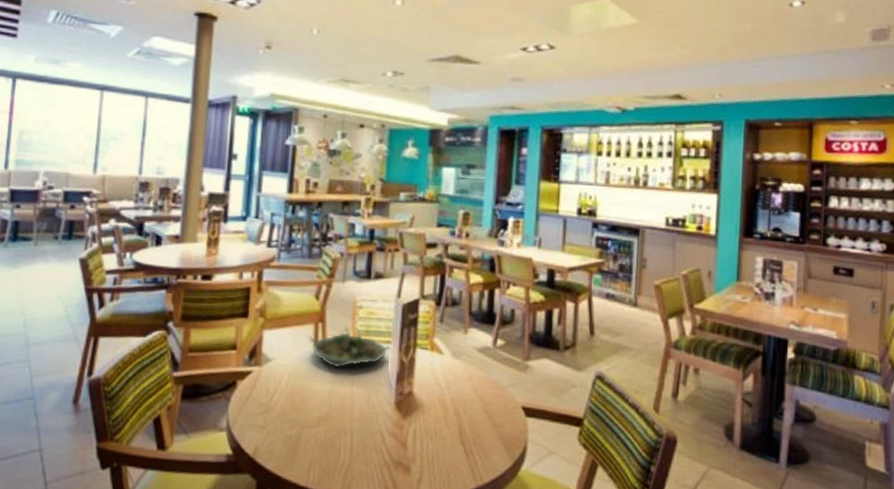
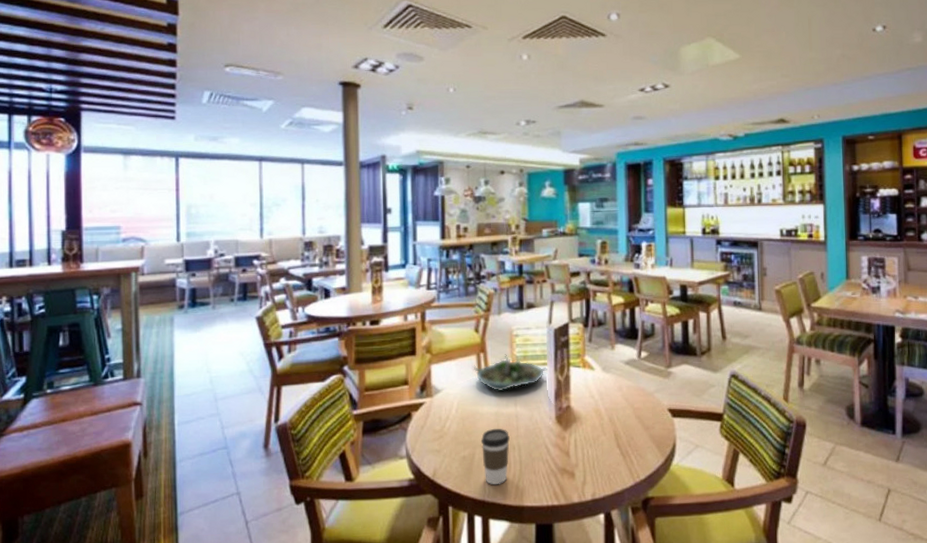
coffee cup: none [310,408,342,471] -> present [481,428,510,485]

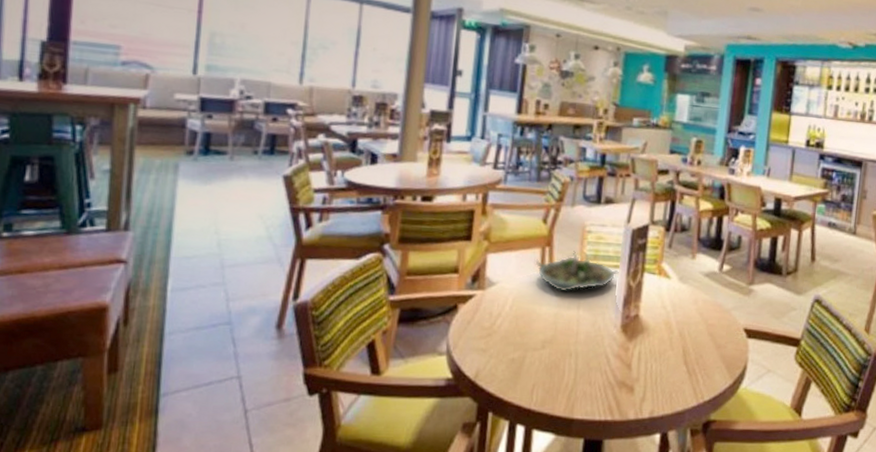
coffee cup: present [481,428,510,485] -> none [533,331,567,393]

